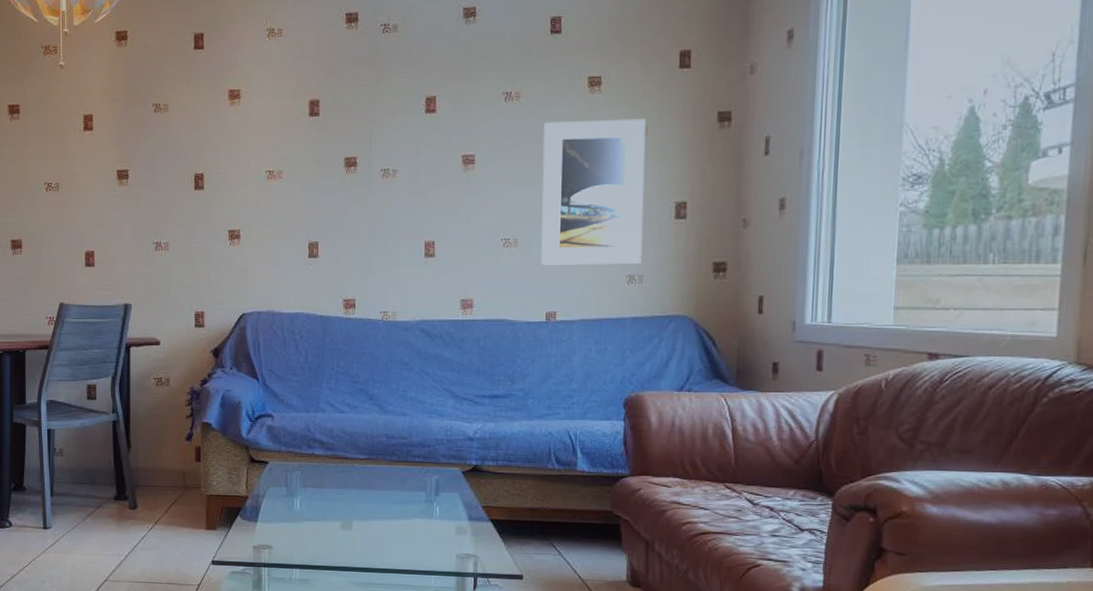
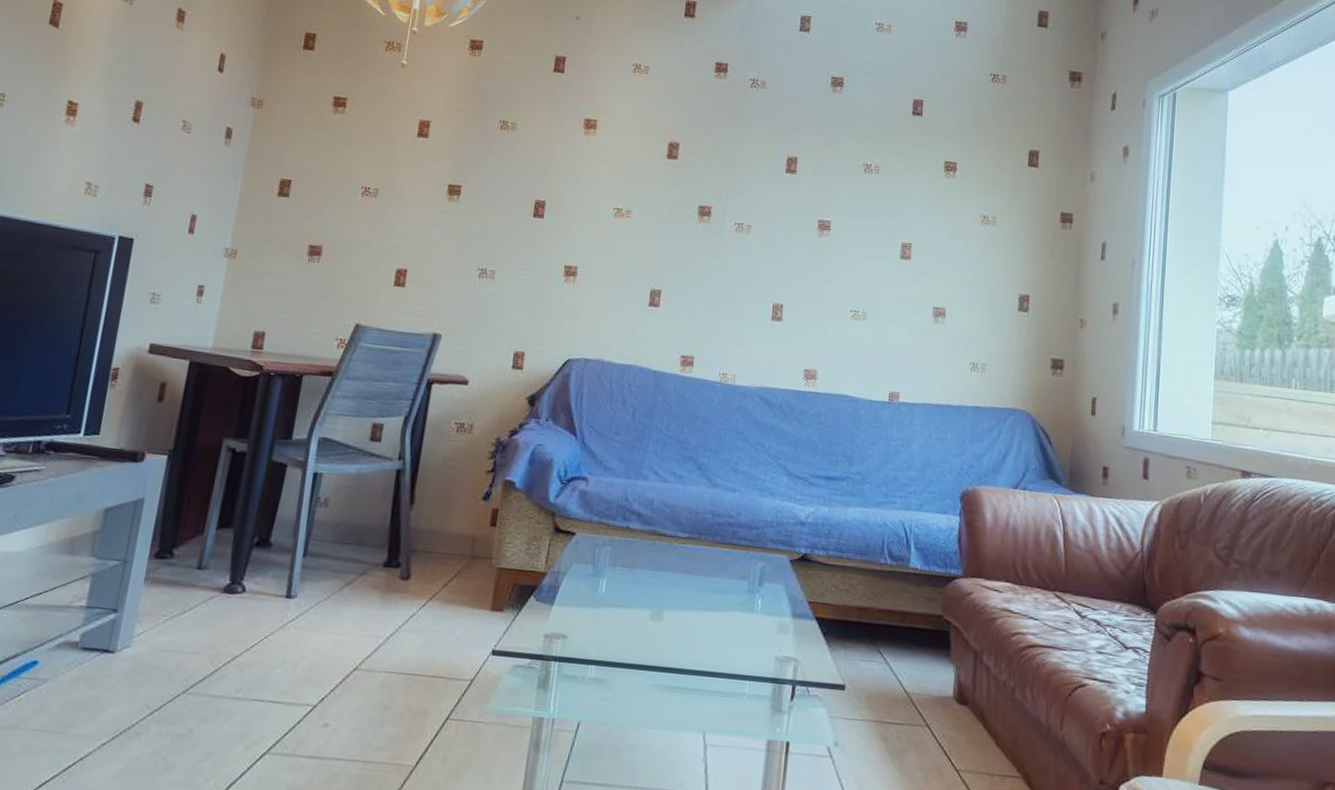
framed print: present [541,118,646,265] -> none [888,199,996,352]

